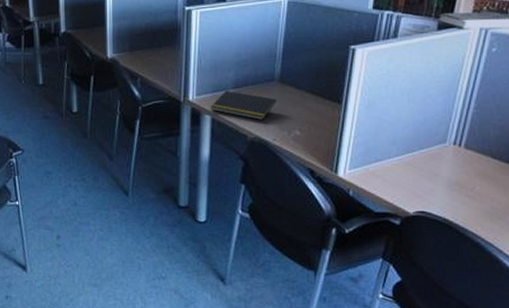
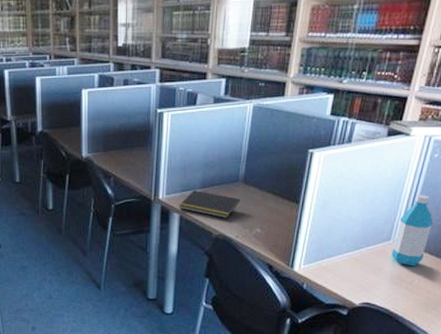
water bottle: none [448,93,495,171] -> present [392,195,434,266]

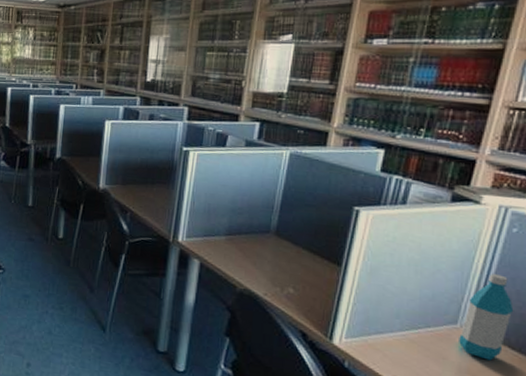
notepad: present [179,190,240,218] -> none [200,237,271,272]

